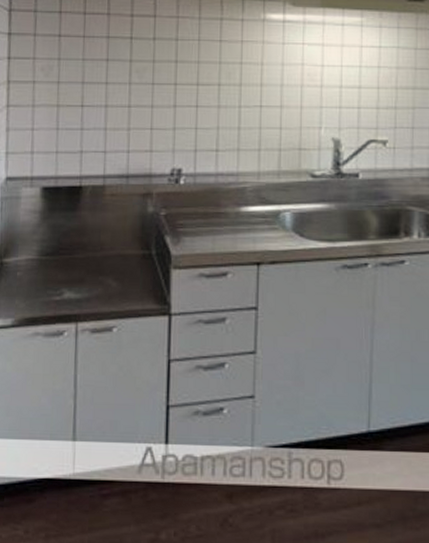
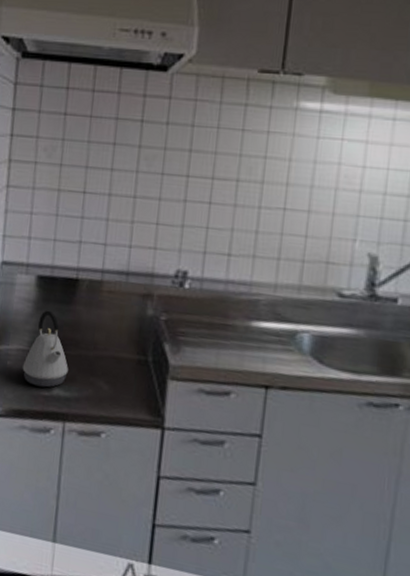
kettle: none [32,219,77,293] -> present [22,310,69,388]

